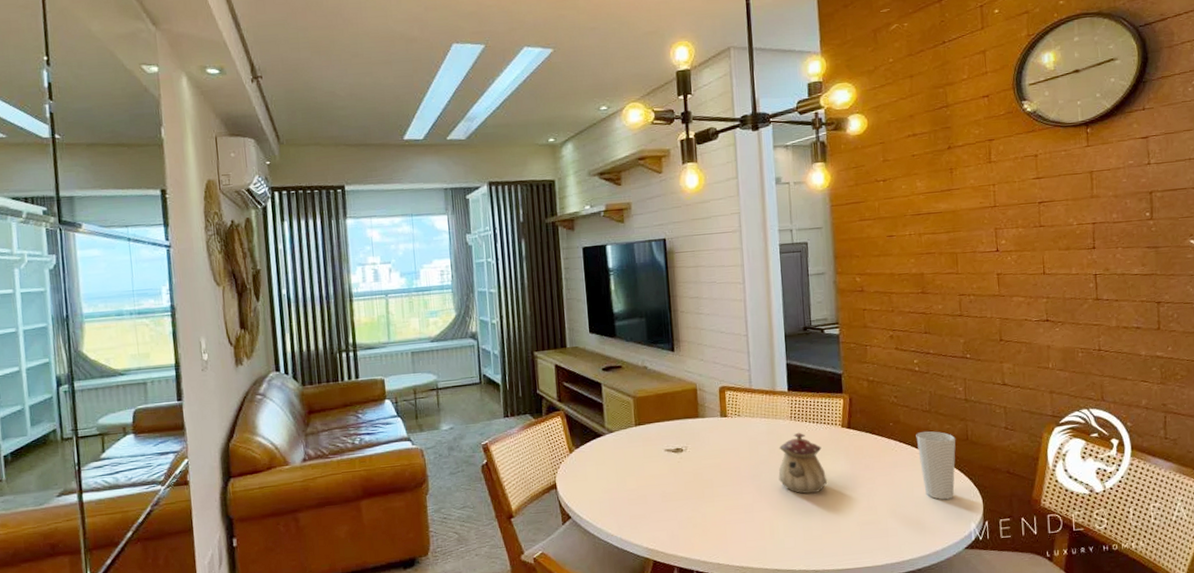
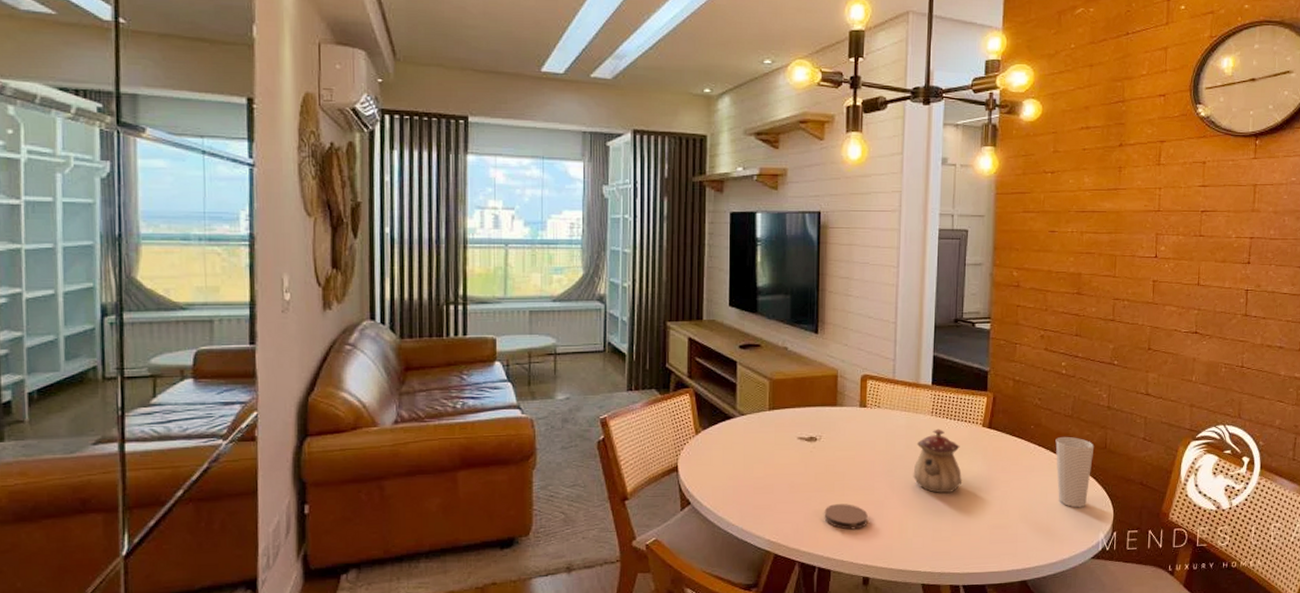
coaster: none [696,509,739,534] -> present [824,504,868,530]

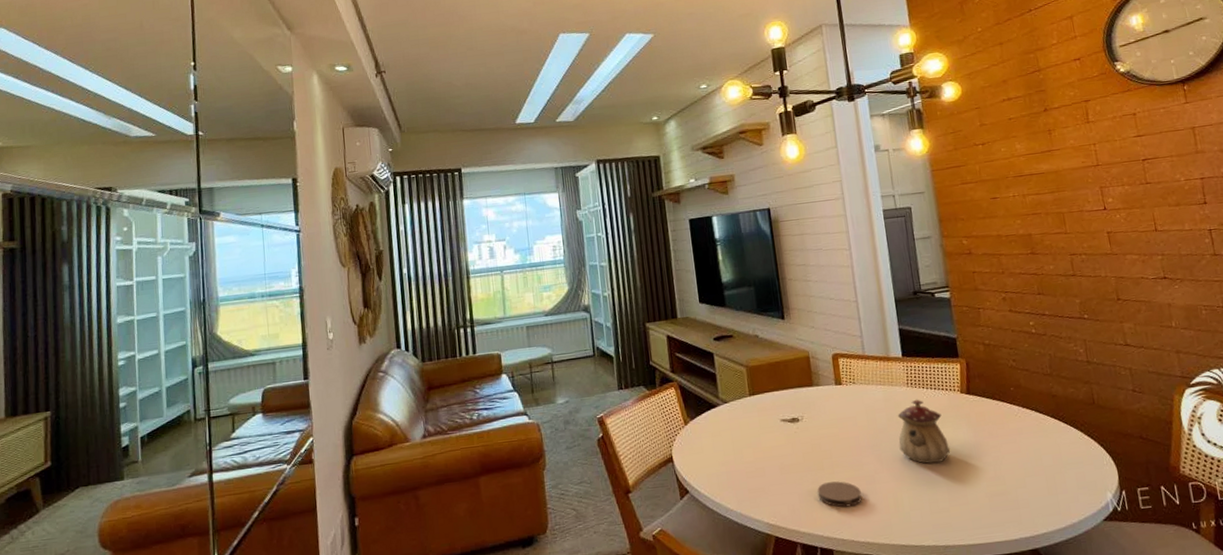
cup: present [1055,436,1095,508] -> none [1039,395,1086,469]

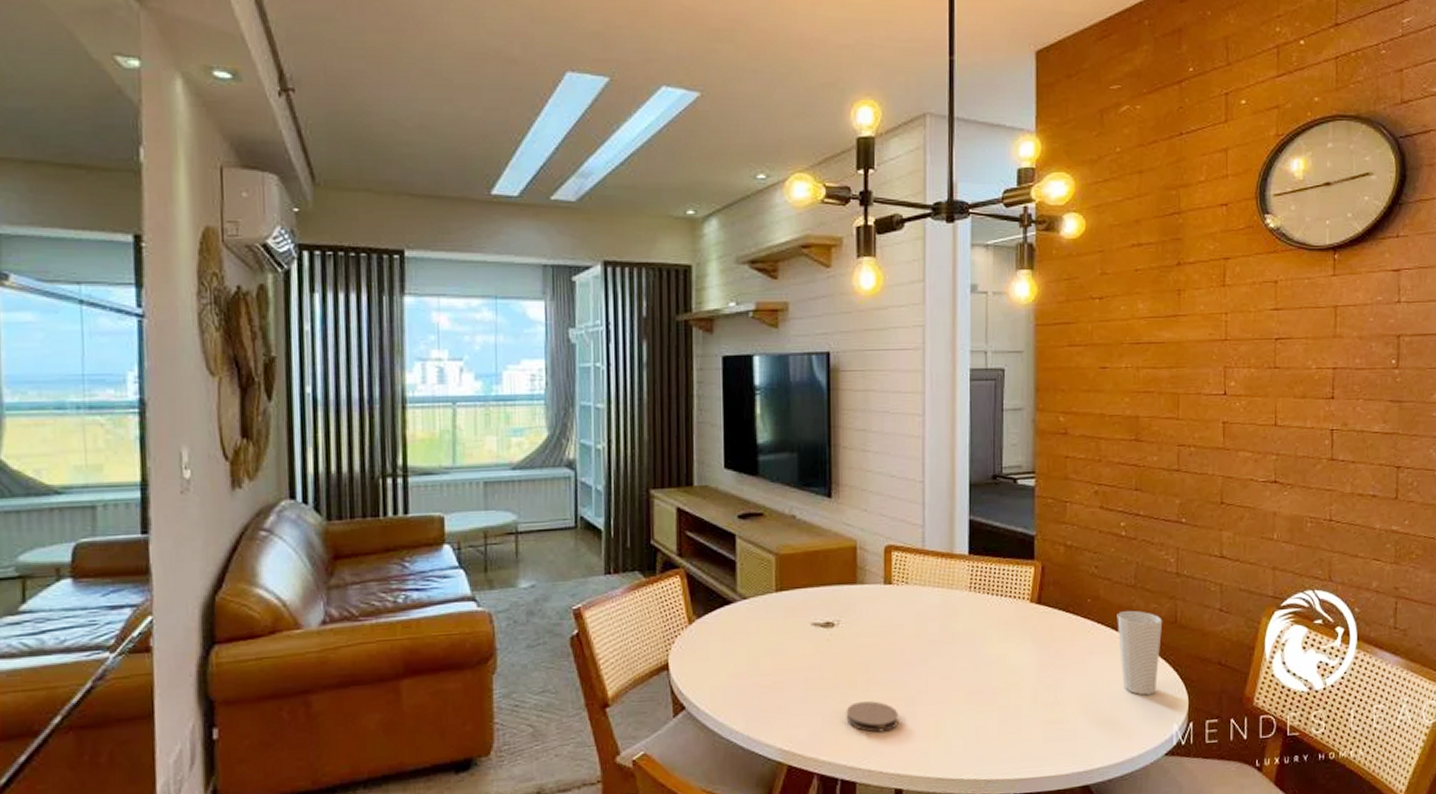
teapot: present [897,399,950,464] -> none [950,606,1008,685]
cup: none [1039,395,1086,469] -> present [1117,610,1163,696]

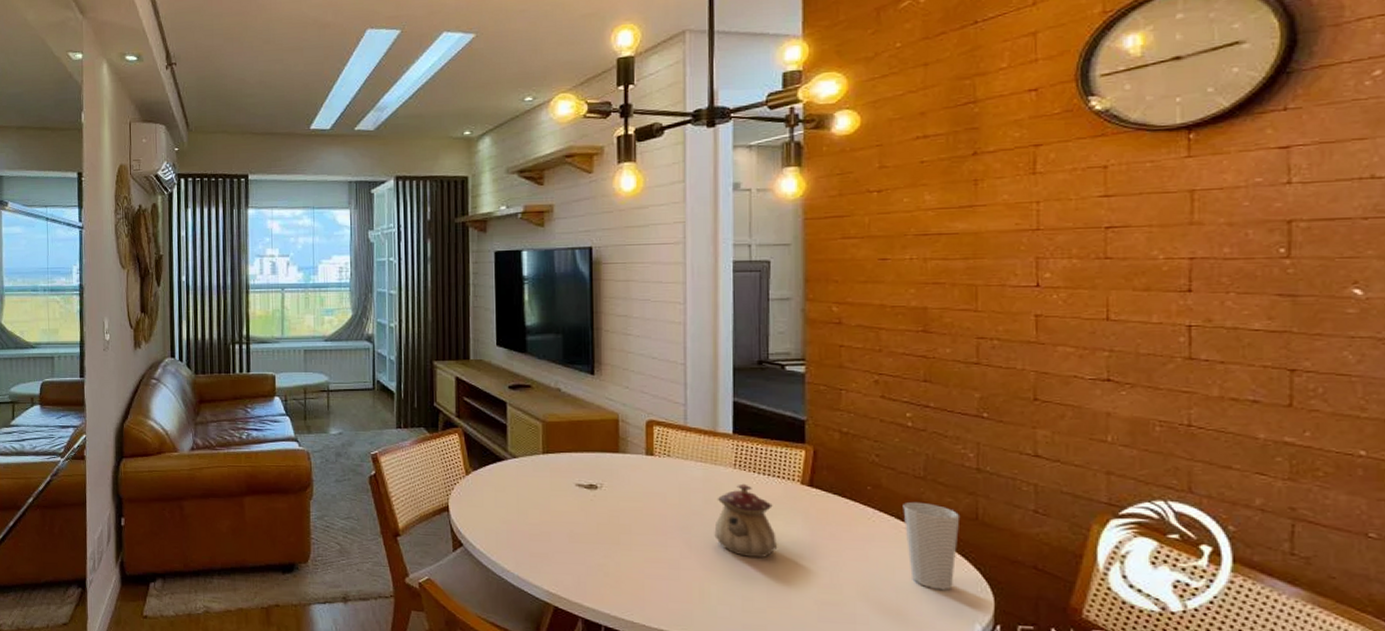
coaster: present [846,701,898,733] -> none [609,559,661,589]
teapot: none [950,606,1008,685] -> present [714,483,777,558]

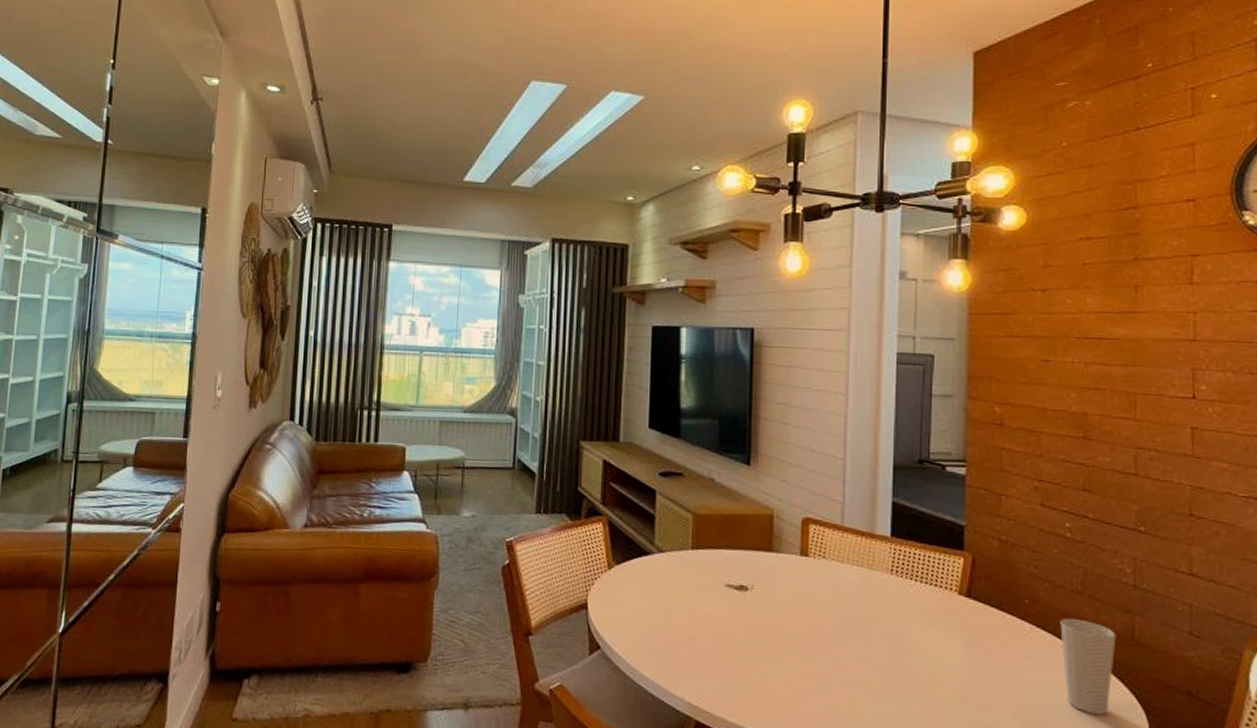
teapot: present [714,483,777,558] -> none [868,591,932,674]

